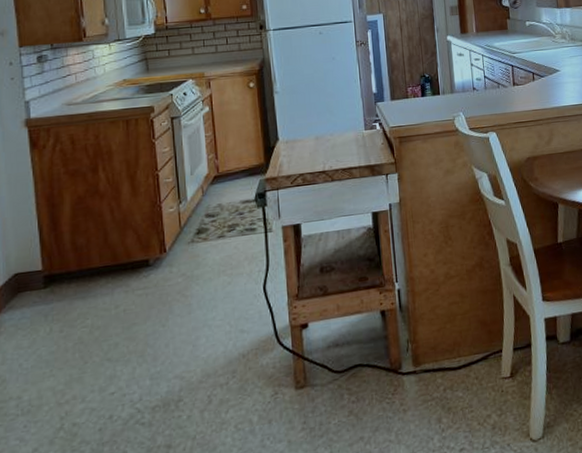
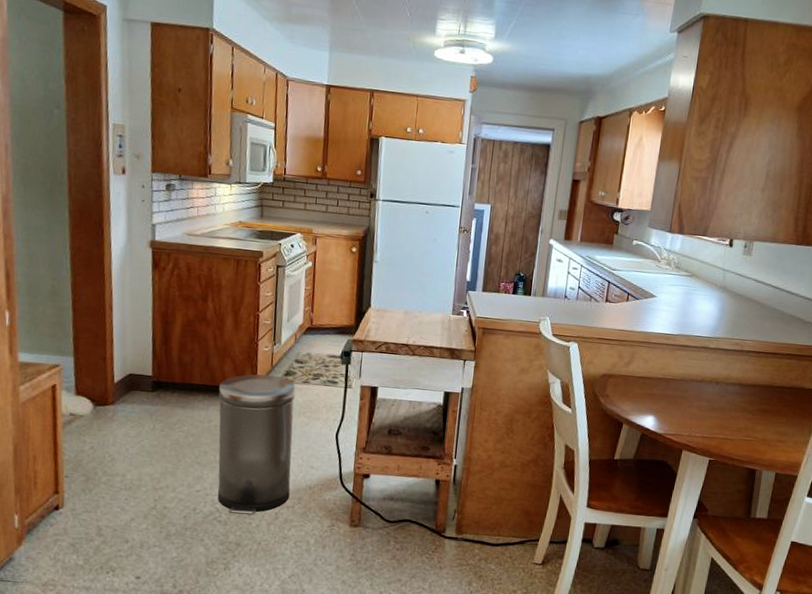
pedal bin: none [122,237,221,411] -> present [217,374,296,515]

